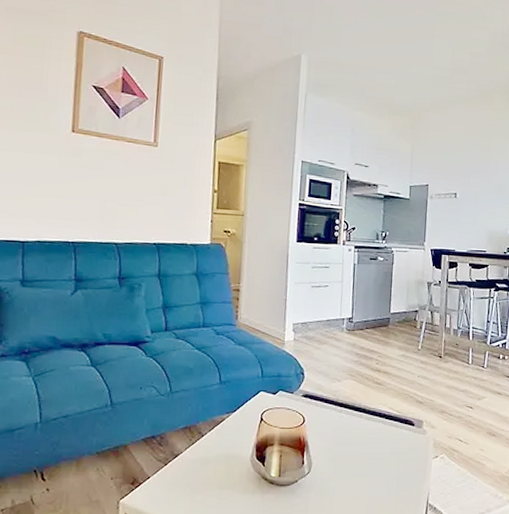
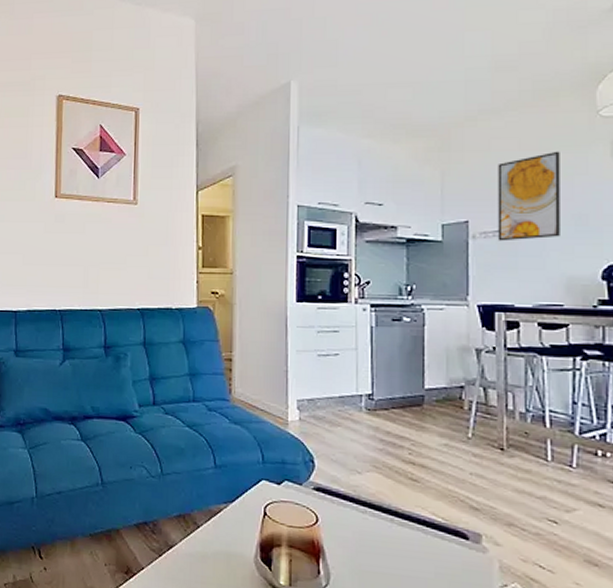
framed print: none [447,137,491,202] -> present [497,151,560,241]

